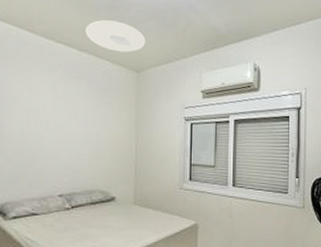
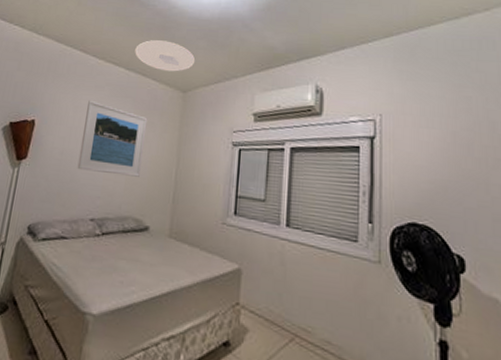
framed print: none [39,82,105,154] -> present [77,100,148,177]

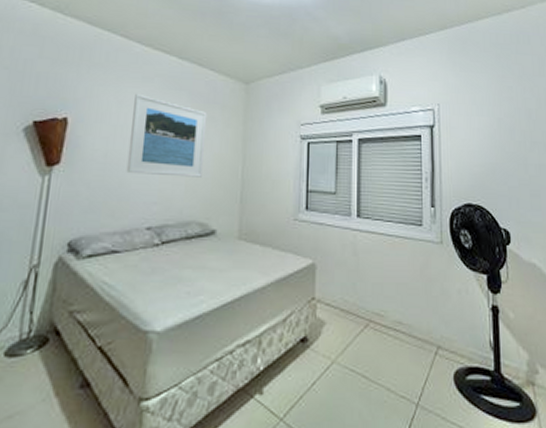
ceiling light: present [135,40,196,72] -> none [188,26,257,62]

